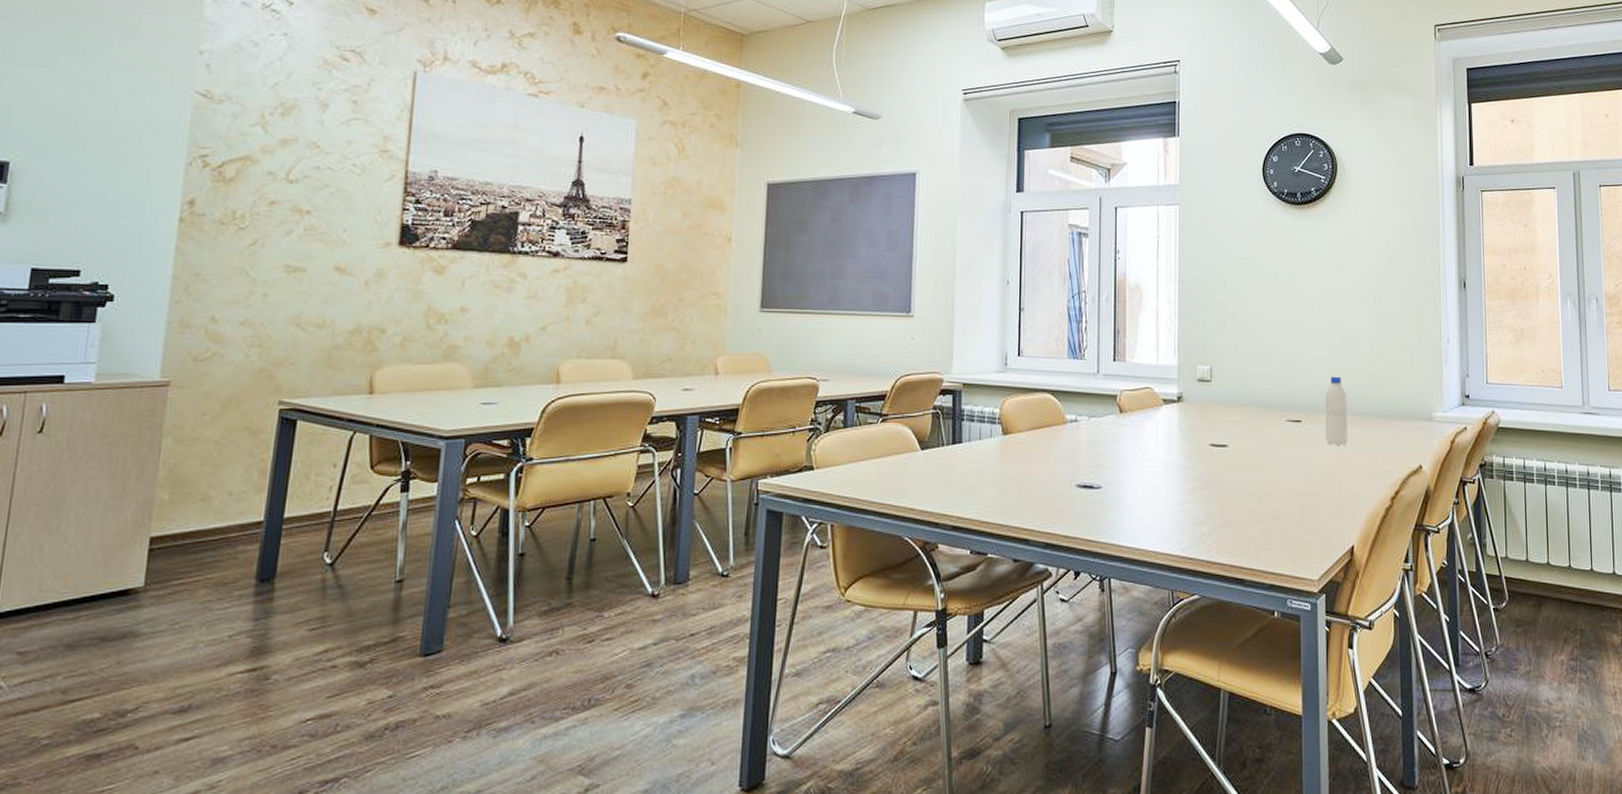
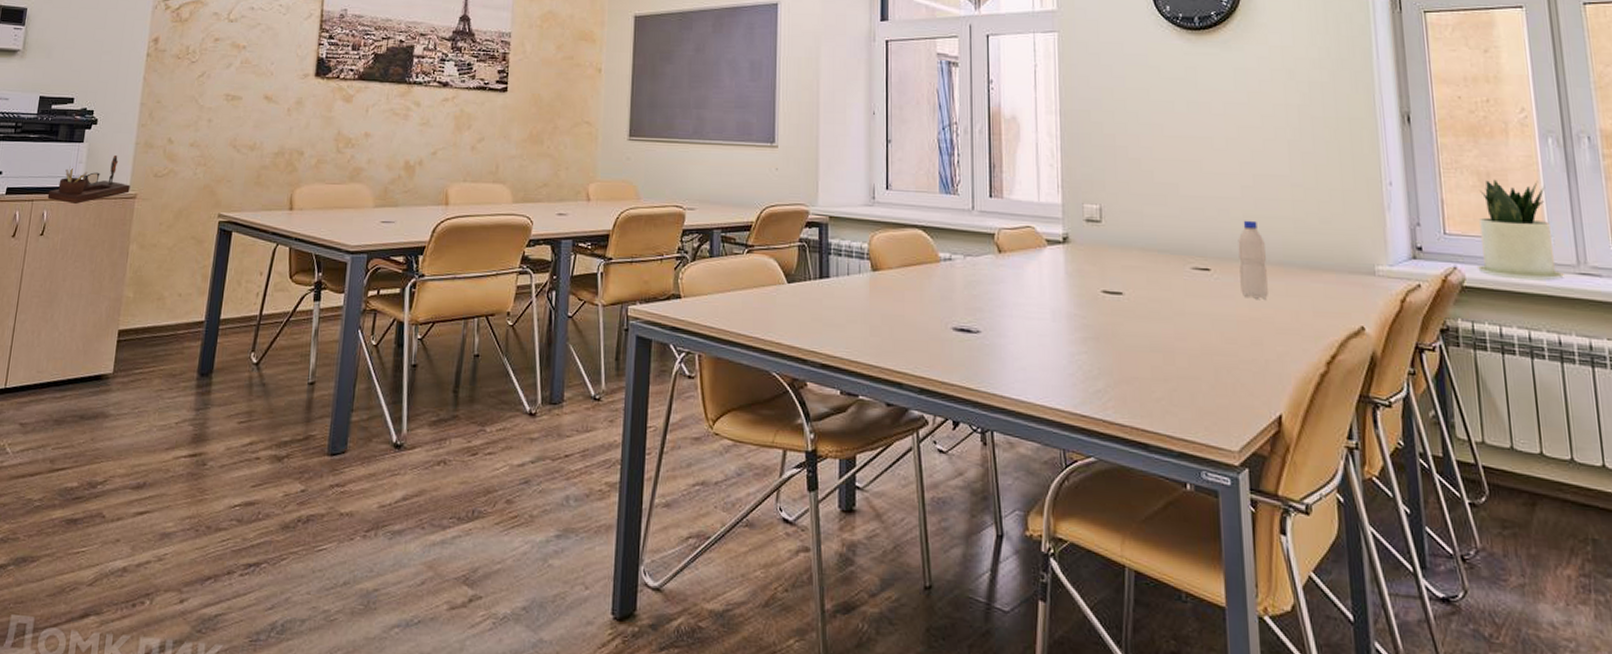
desk organizer: none [46,336,162,396] -> present [47,154,131,205]
planter: none [1509,336,1572,420] -> present [1476,179,1564,281]

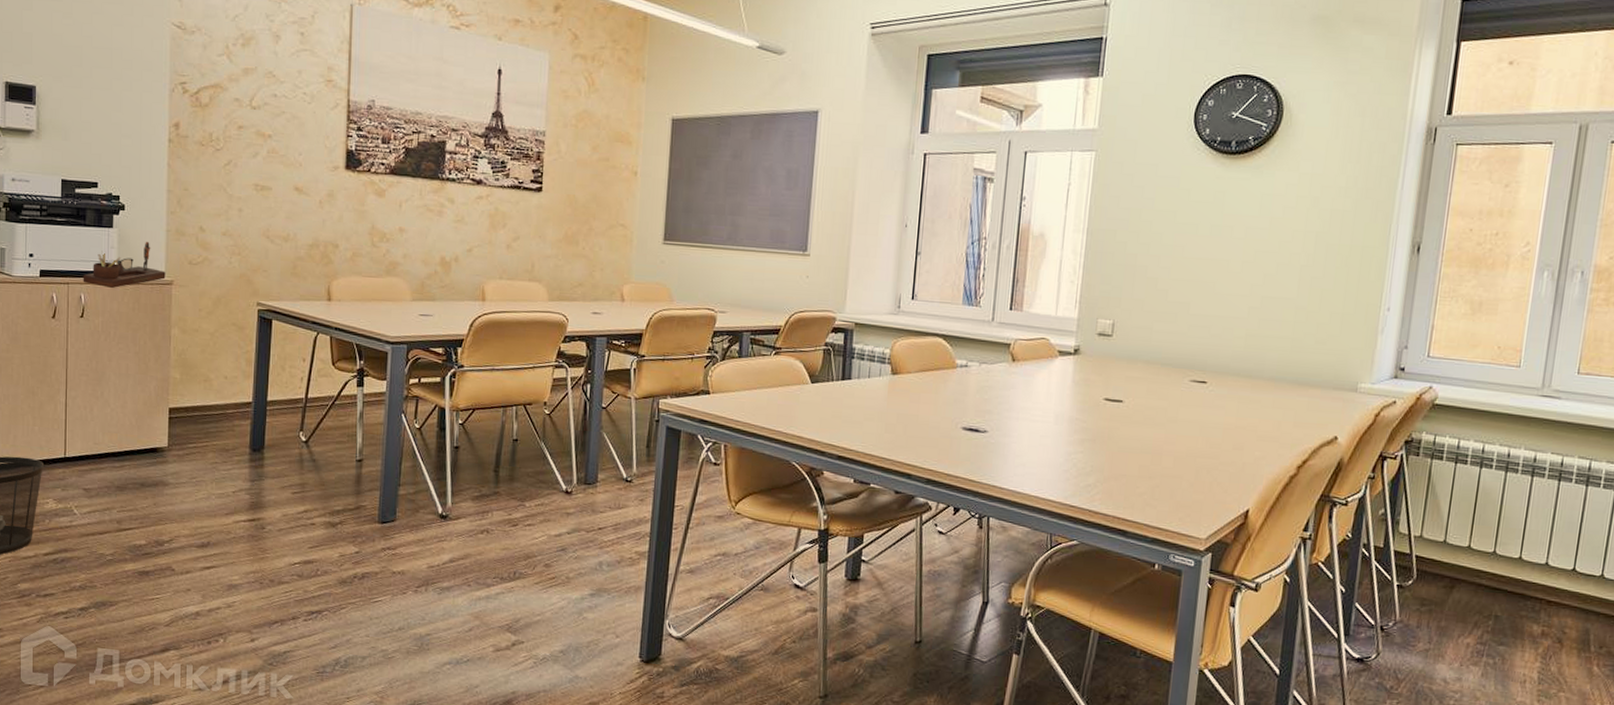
water bottle: present [1238,220,1268,300] -> none [1231,338,1262,411]
planter: present [1476,179,1564,281] -> none [1450,308,1530,402]

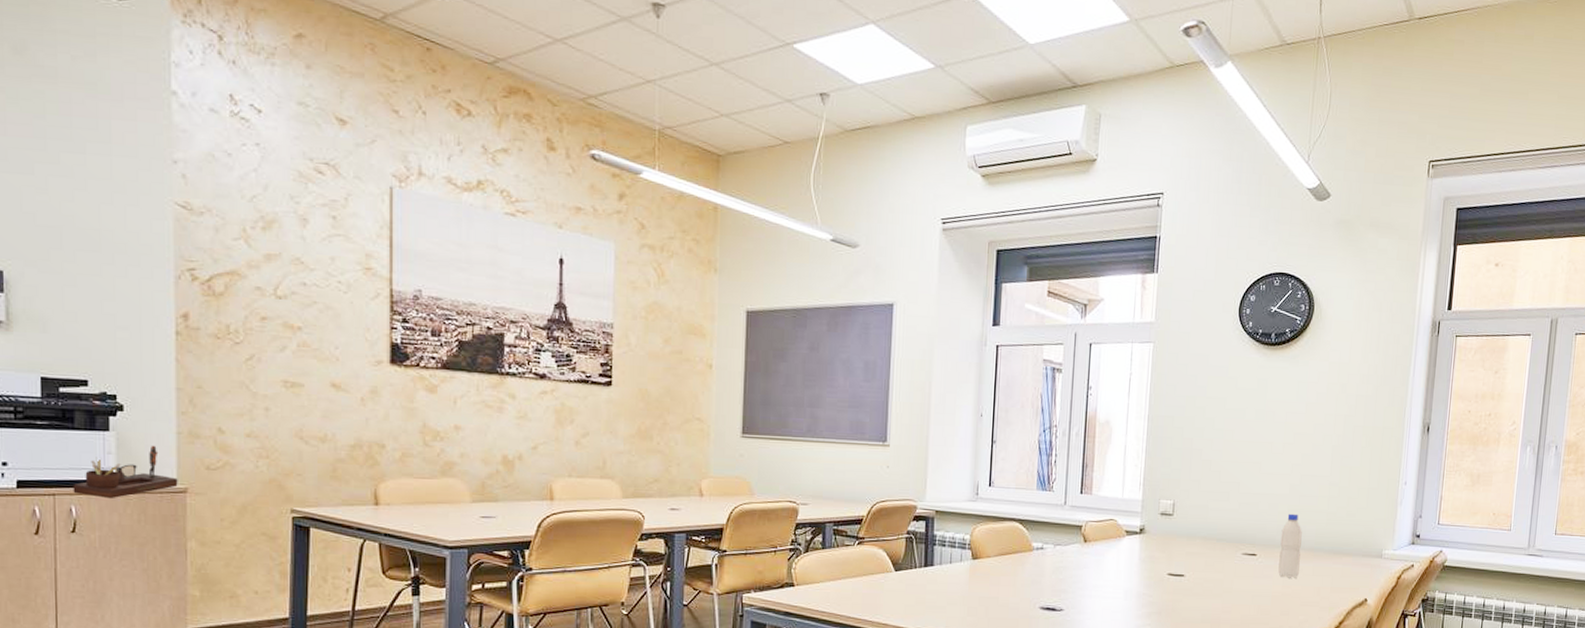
water bottle: none [1231,338,1262,411] -> present [1278,513,1302,579]

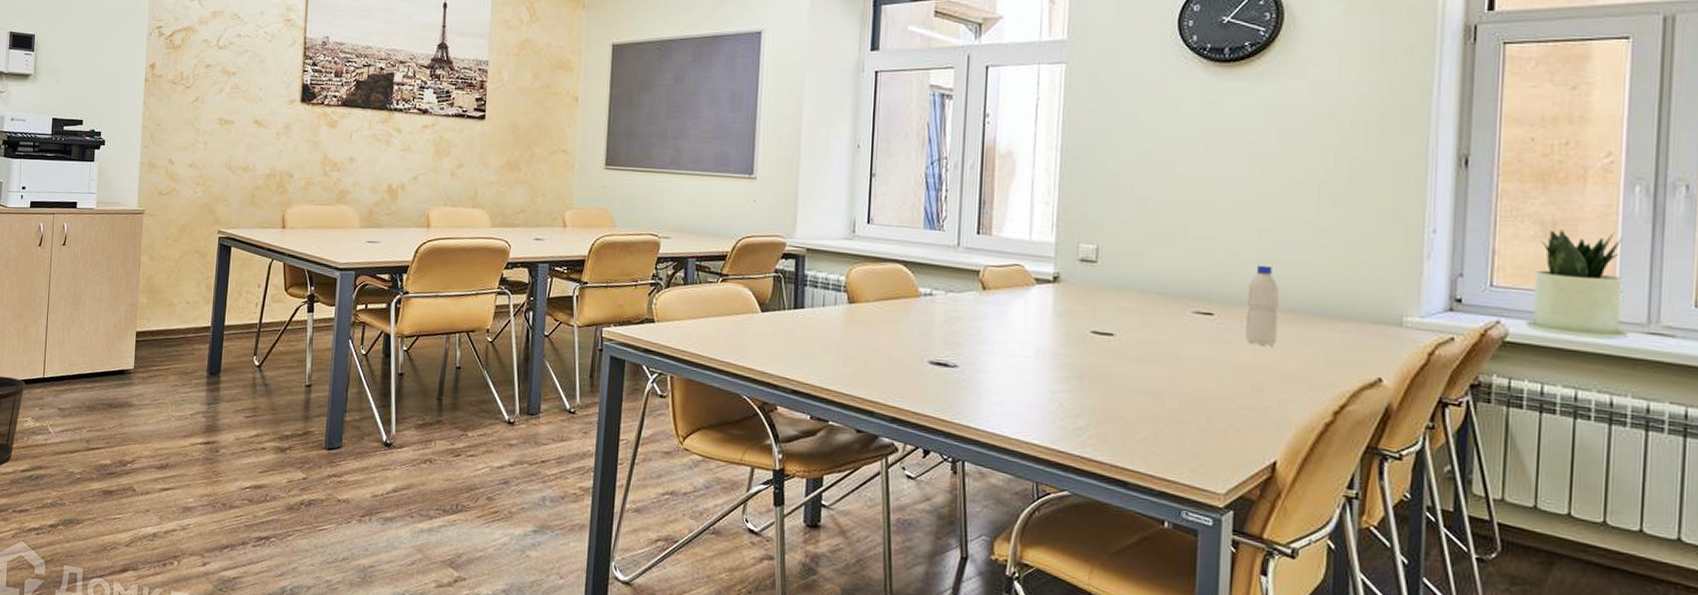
desk organizer: present [73,445,178,500] -> none [66,173,138,219]
planter: none [1456,480,1518,561] -> present [1524,229,1629,340]

